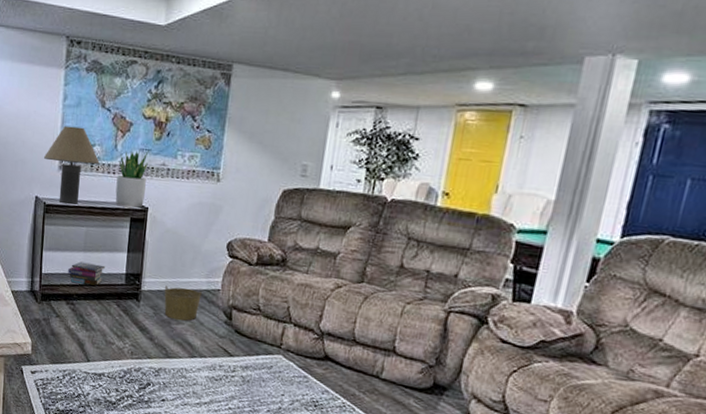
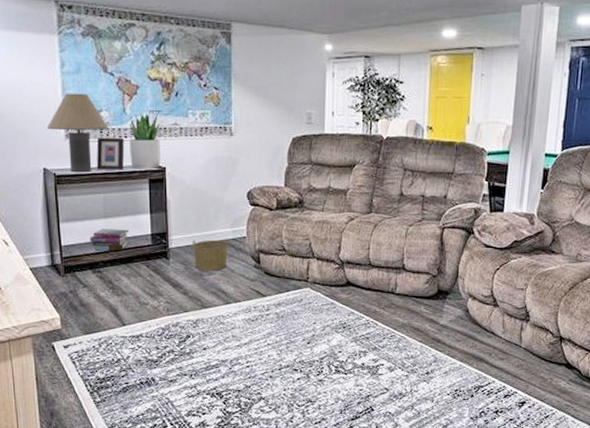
picture frame: none [84,171,112,206] -> present [97,137,125,170]

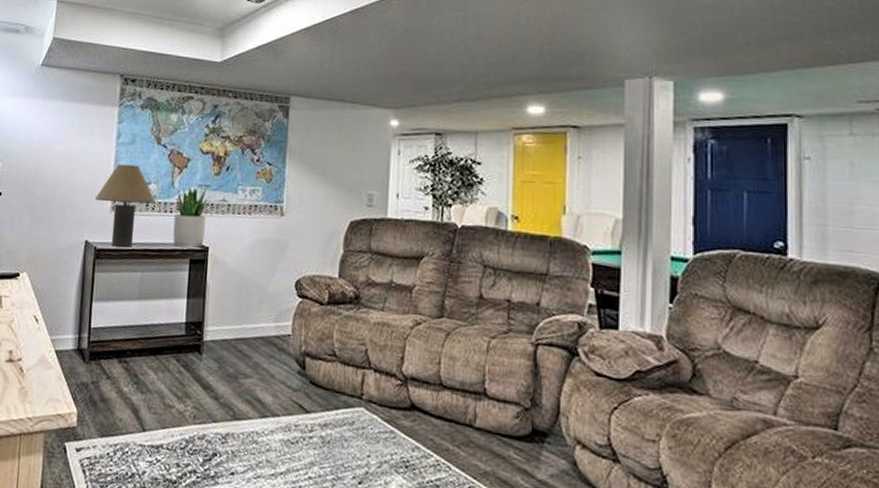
books: present [90,228,130,251] -> none [120,311,163,339]
picture frame: present [97,137,125,170] -> none [138,210,169,248]
basket: present [192,239,229,272] -> none [229,334,271,374]

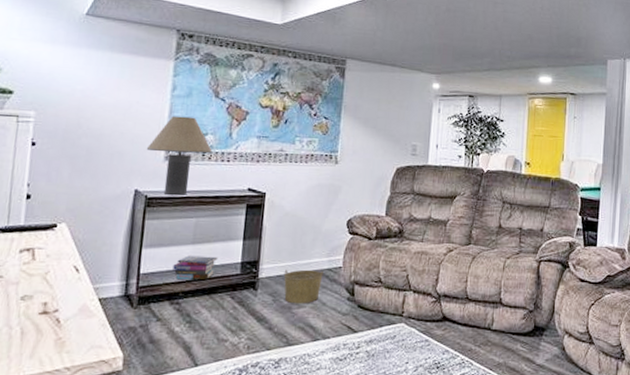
books: none [120,311,163,339] -> present [173,255,218,280]
planter: present [172,184,208,249] -> none [229,136,266,195]
basket: none [229,334,271,374] -> present [283,269,323,304]

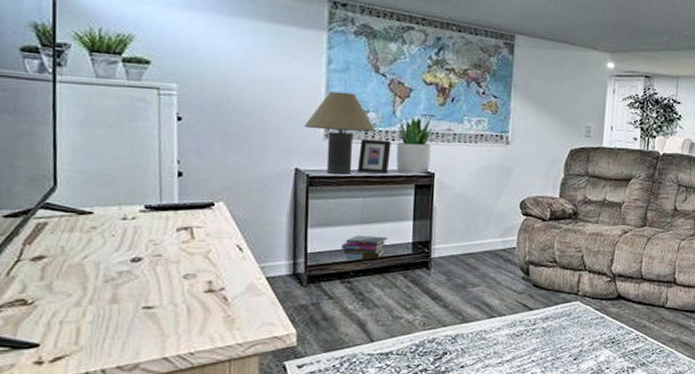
picture frame: none [193,160,226,194] -> present [358,138,391,174]
planter: none [229,136,266,195] -> present [396,114,432,175]
basket: present [283,269,323,304] -> none [457,249,497,283]

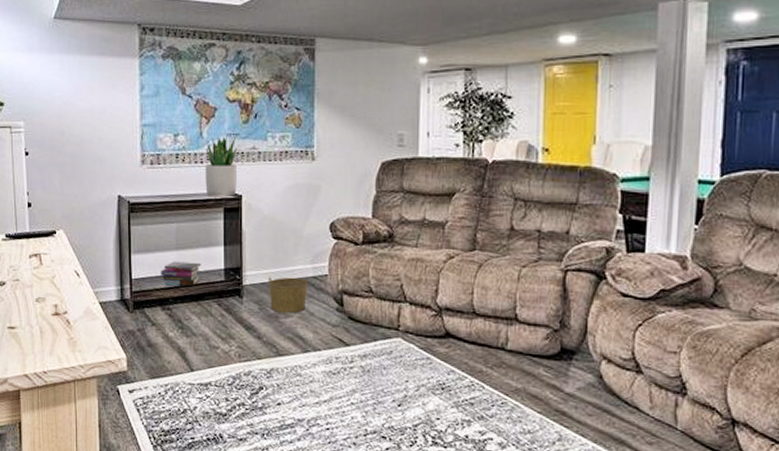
table lamp: present [305,91,376,176] -> none [124,117,185,201]
picture frame: present [358,138,391,174] -> none [172,162,200,198]
basket: none [457,249,497,283] -> present [267,277,308,314]

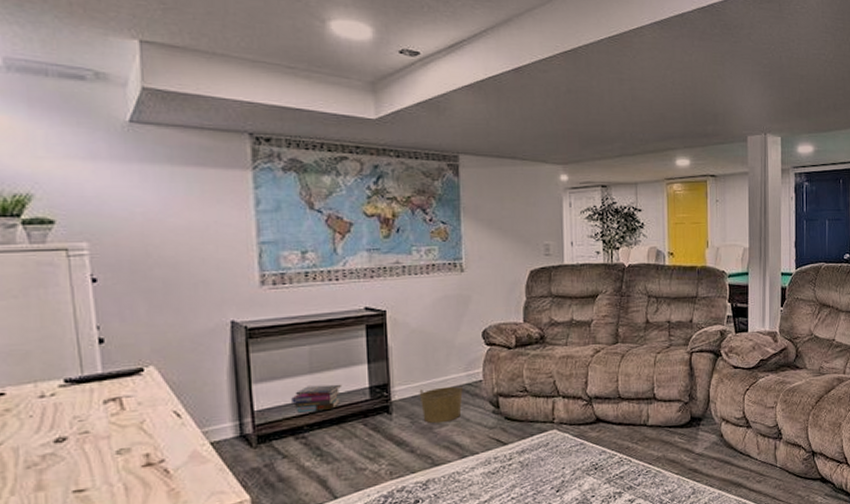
planter: present [205,133,237,198] -> none [341,249,380,315]

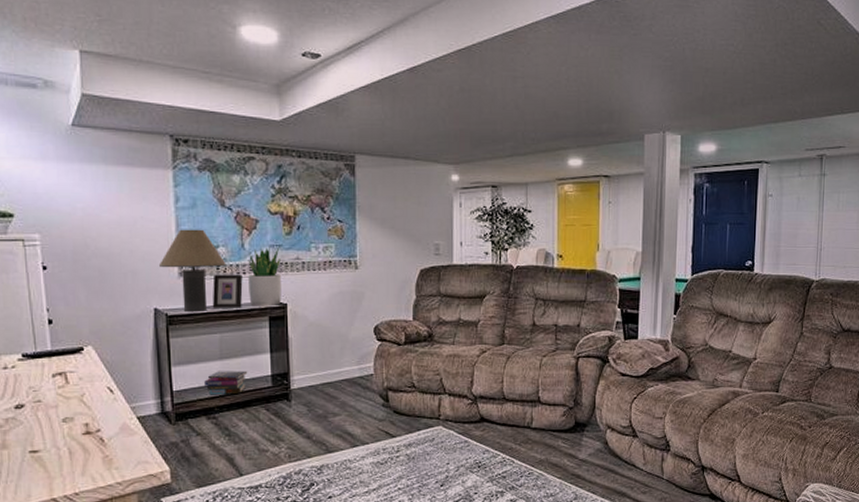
table lamp: none [237,234,316,324] -> present [160,229,226,313]
picture frame: none [300,280,336,318] -> present [213,274,243,308]
planter: none [341,249,380,315] -> present [248,245,281,307]
basket: present [419,386,463,424] -> none [315,378,355,413]

